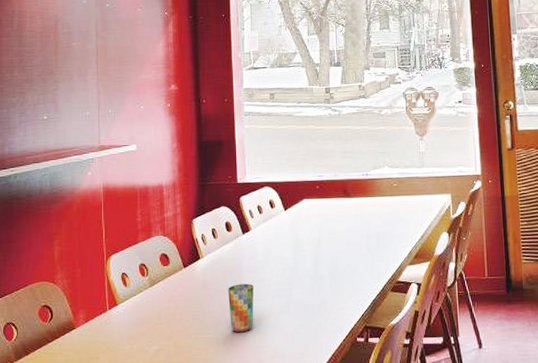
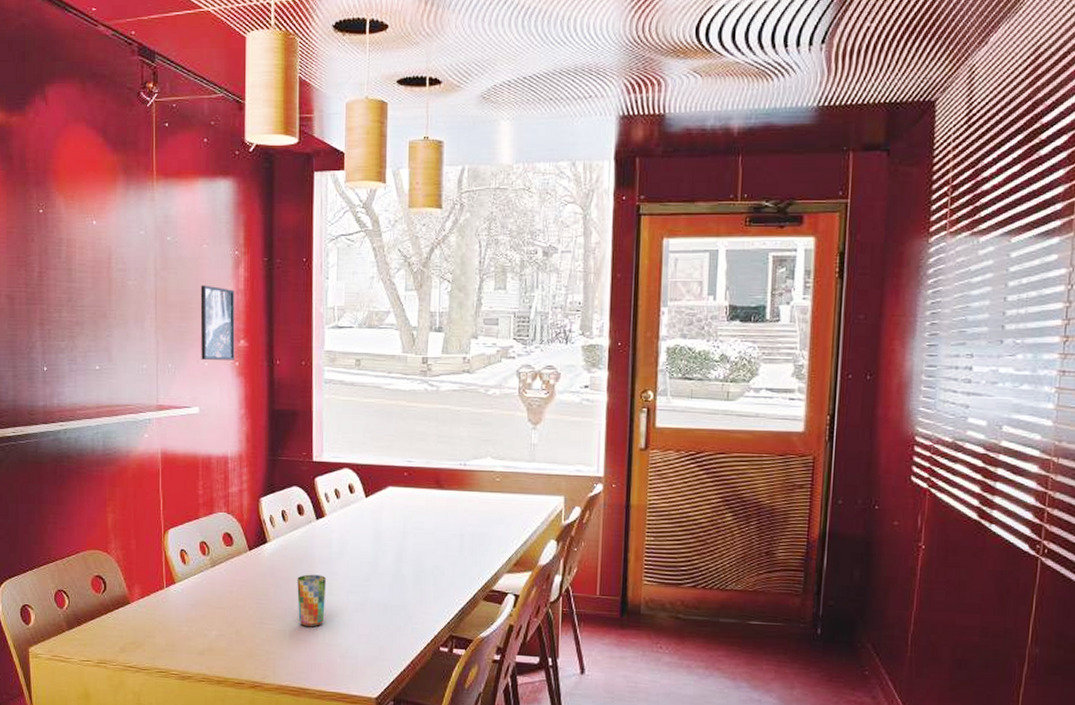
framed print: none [136,41,167,104] -> present [200,285,235,360]

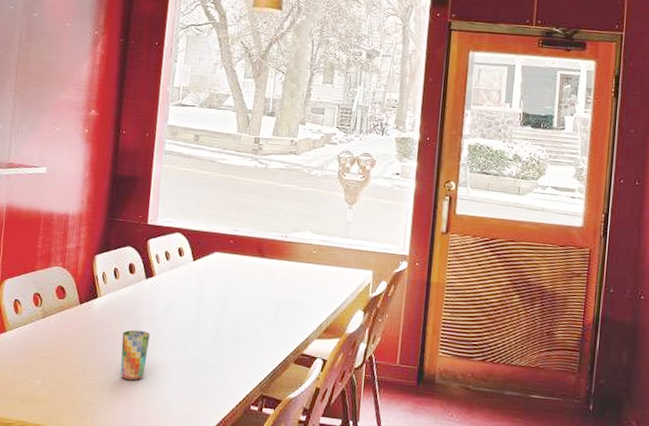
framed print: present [200,285,235,360] -> none [53,58,91,127]

